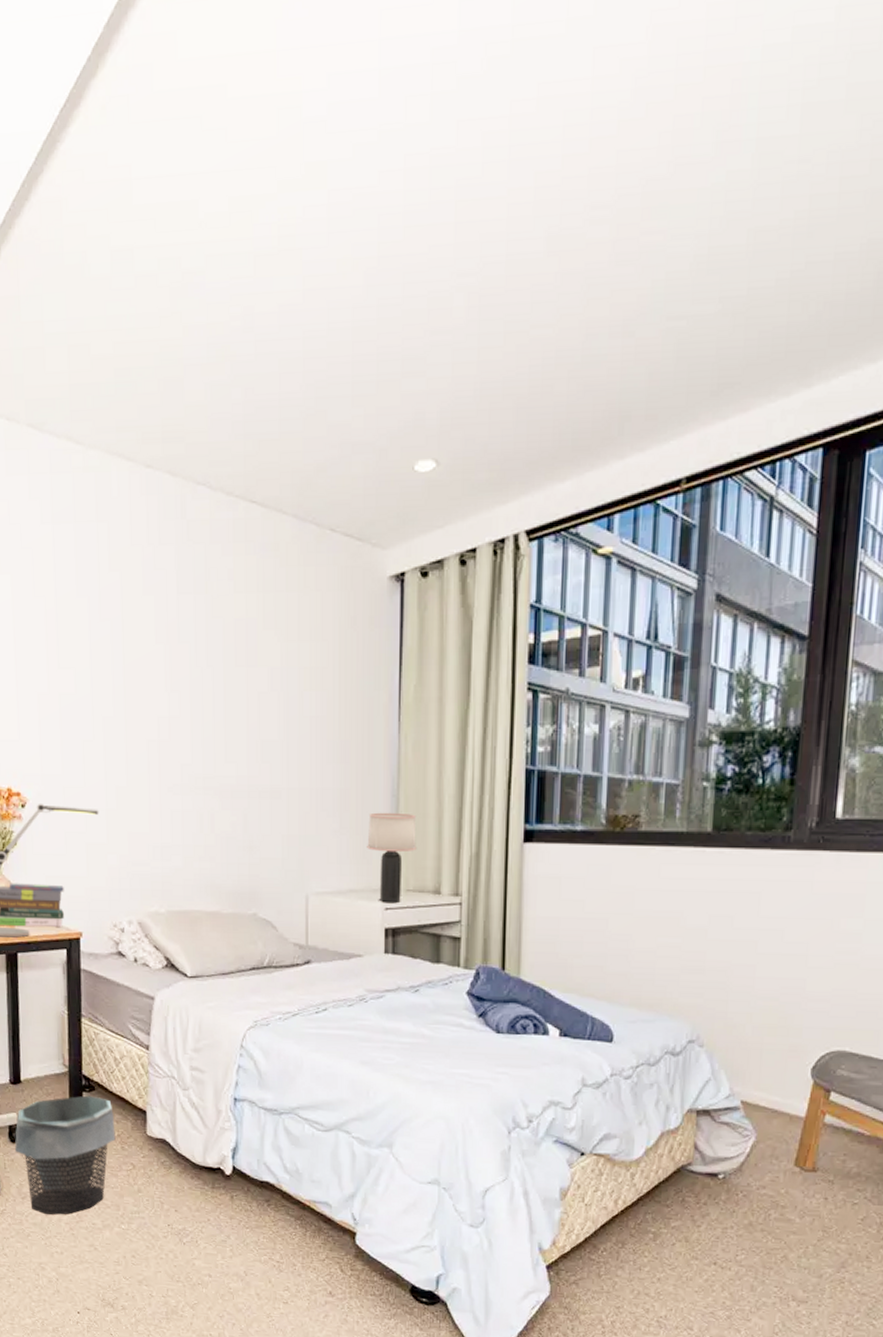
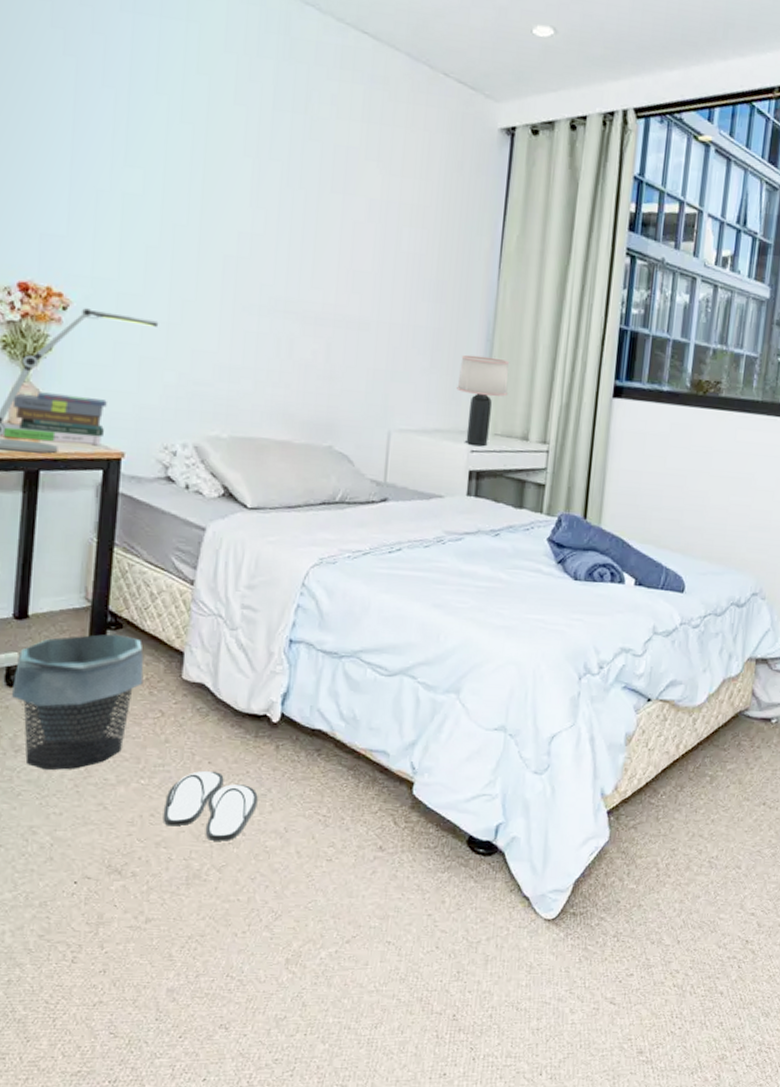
slippers: none [142,1218,219,1282] -> present [163,771,258,841]

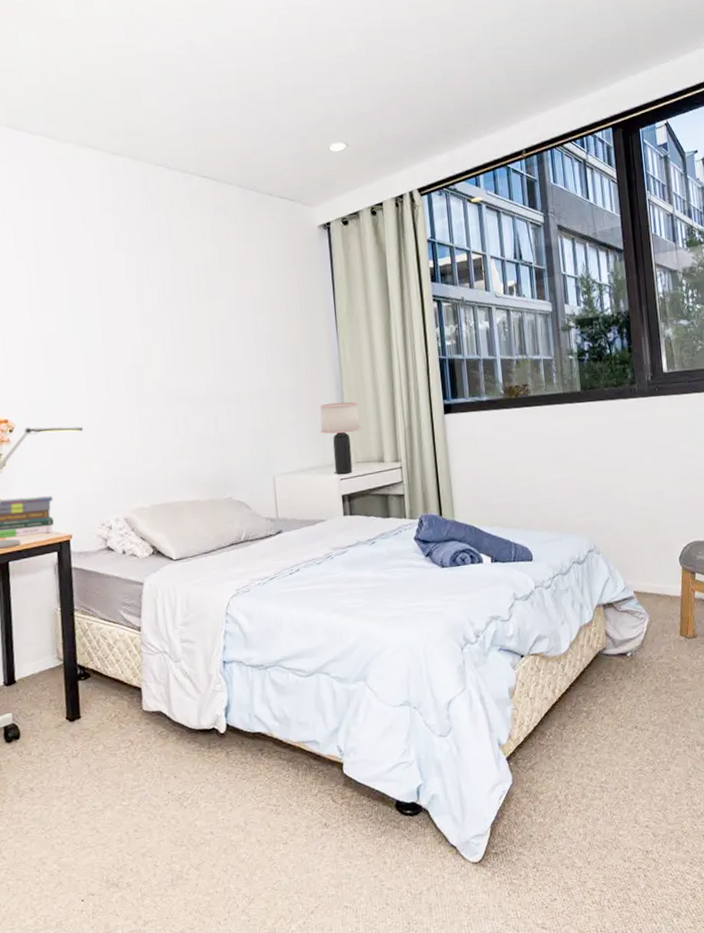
trash bin: present [11,633,144,770] -> none [10,683,113,808]
slippers: present [163,771,258,841] -> none [144,784,219,844]

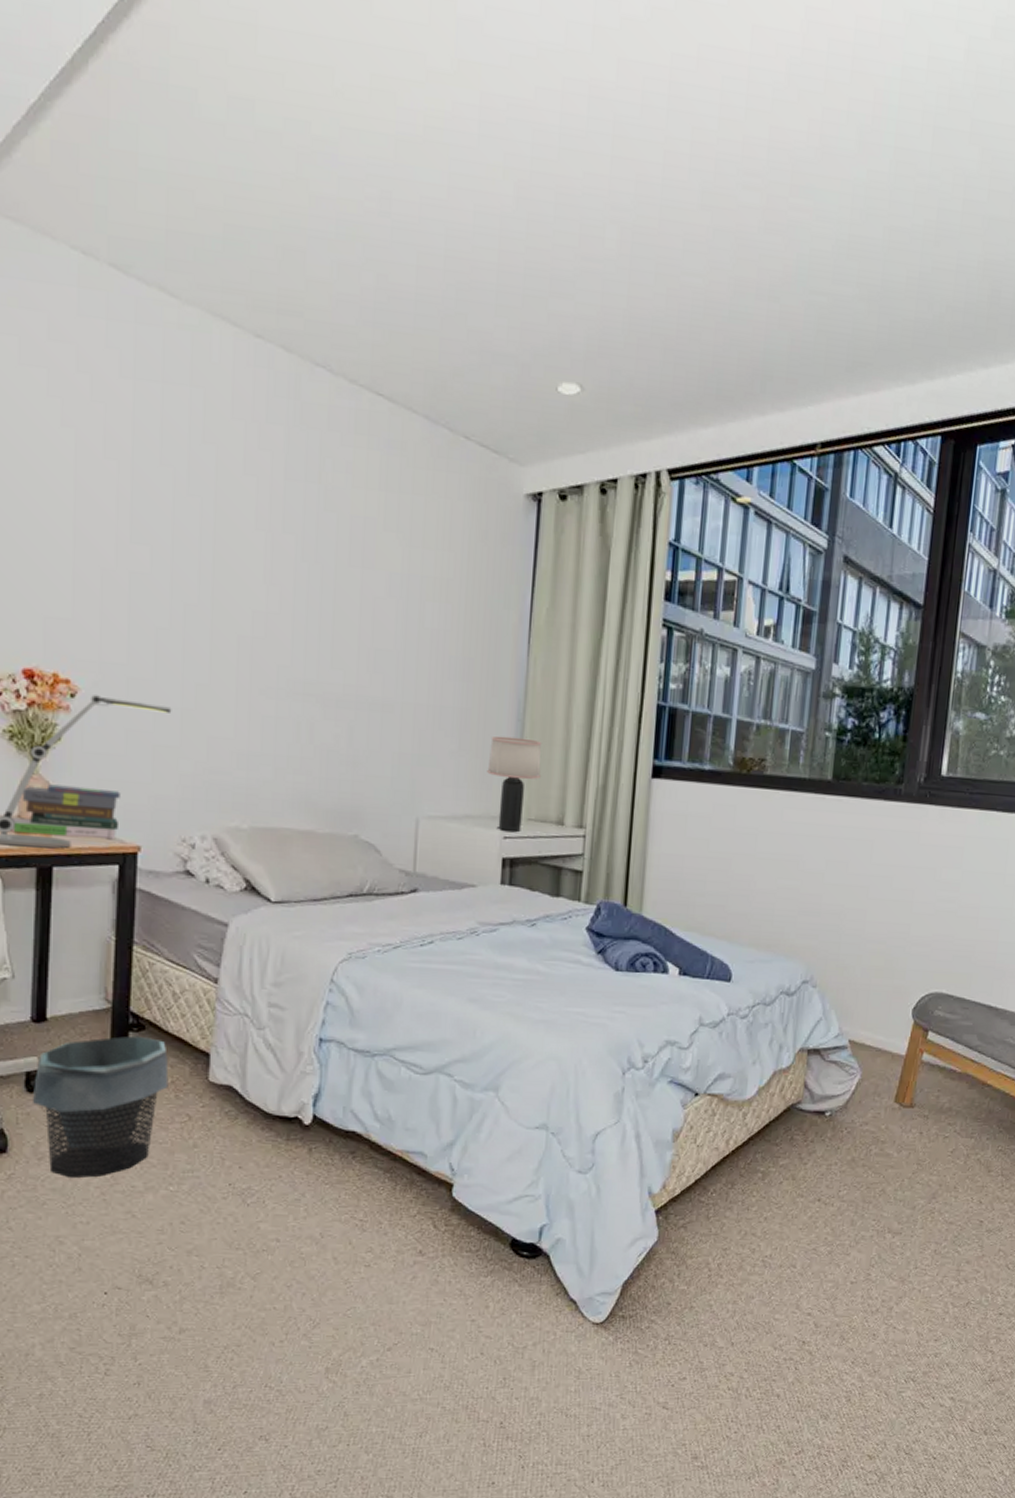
trash bin: none [10,683,113,808] -> present [32,1035,169,1178]

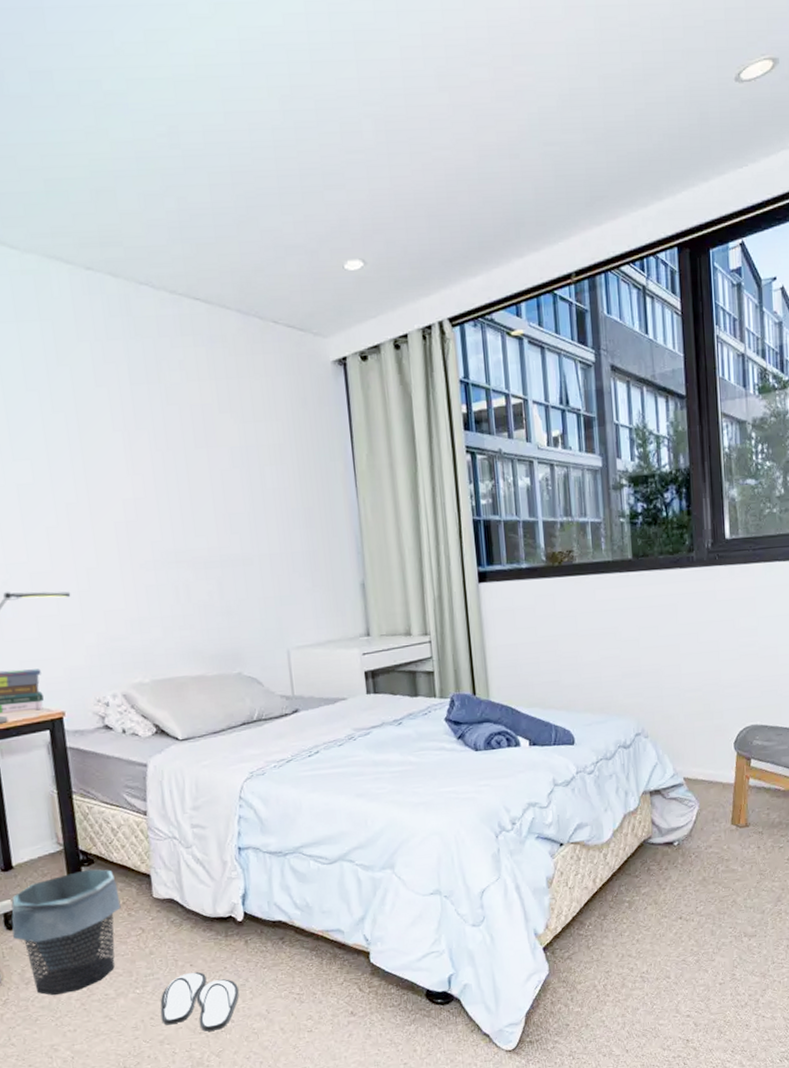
slippers: none [193,1176,292,1248] -> present [160,972,239,1032]
table lamp: present [487,736,542,833] -> none [338,567,385,650]

